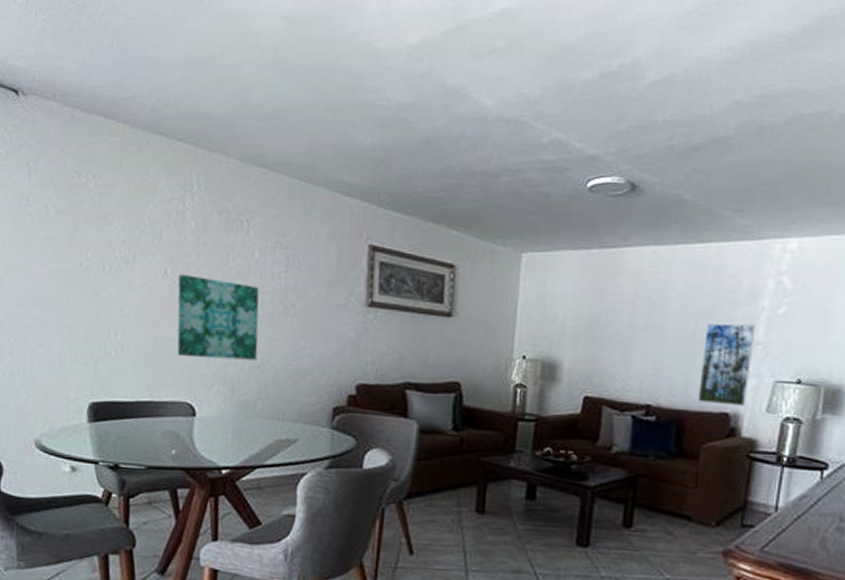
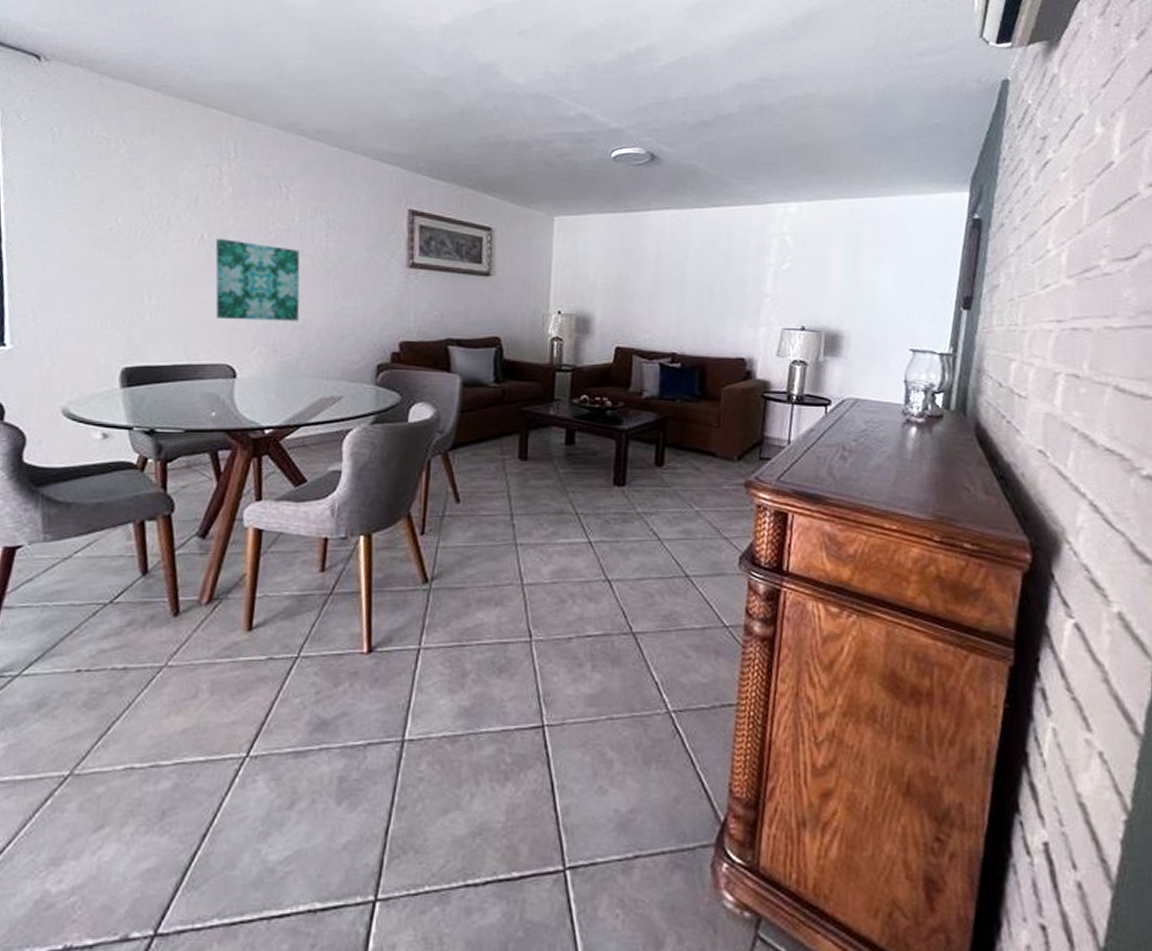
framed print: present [697,323,756,406] -> none [716,278,764,351]

